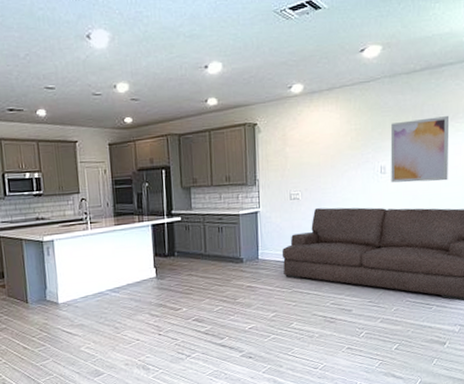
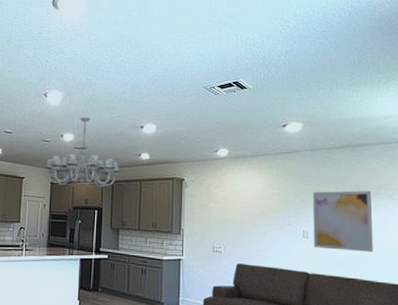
chandelier: none [100,60,186,146] -> present [45,117,120,188]

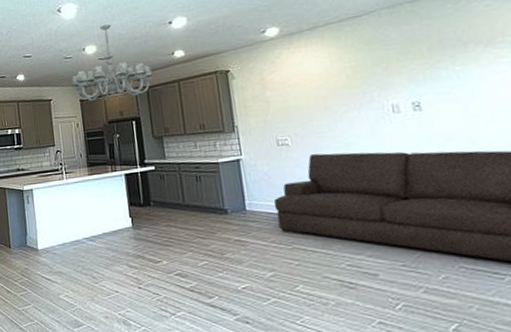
wall art: present [312,190,373,253] -> none [398,42,497,123]

